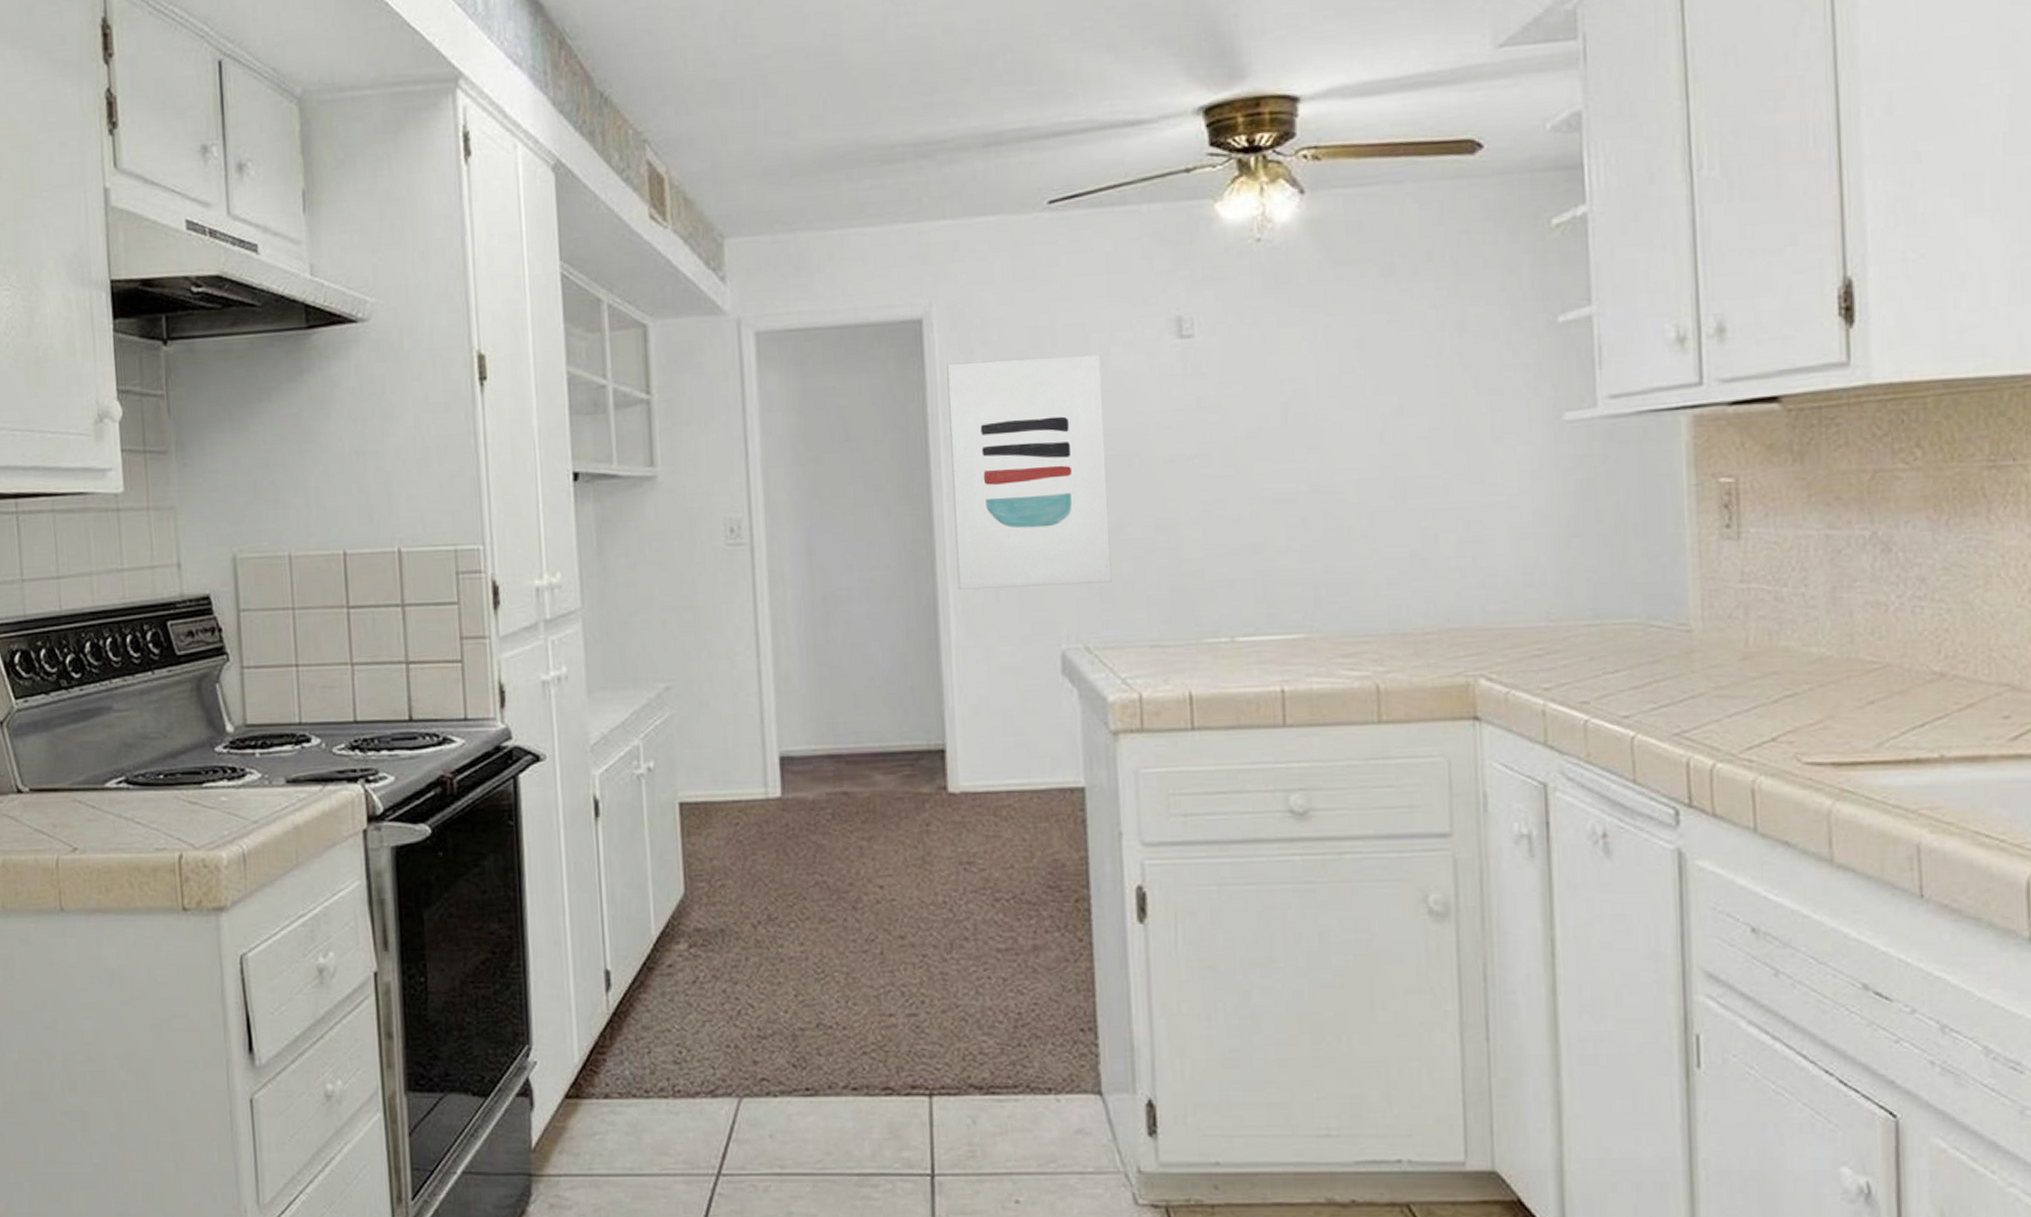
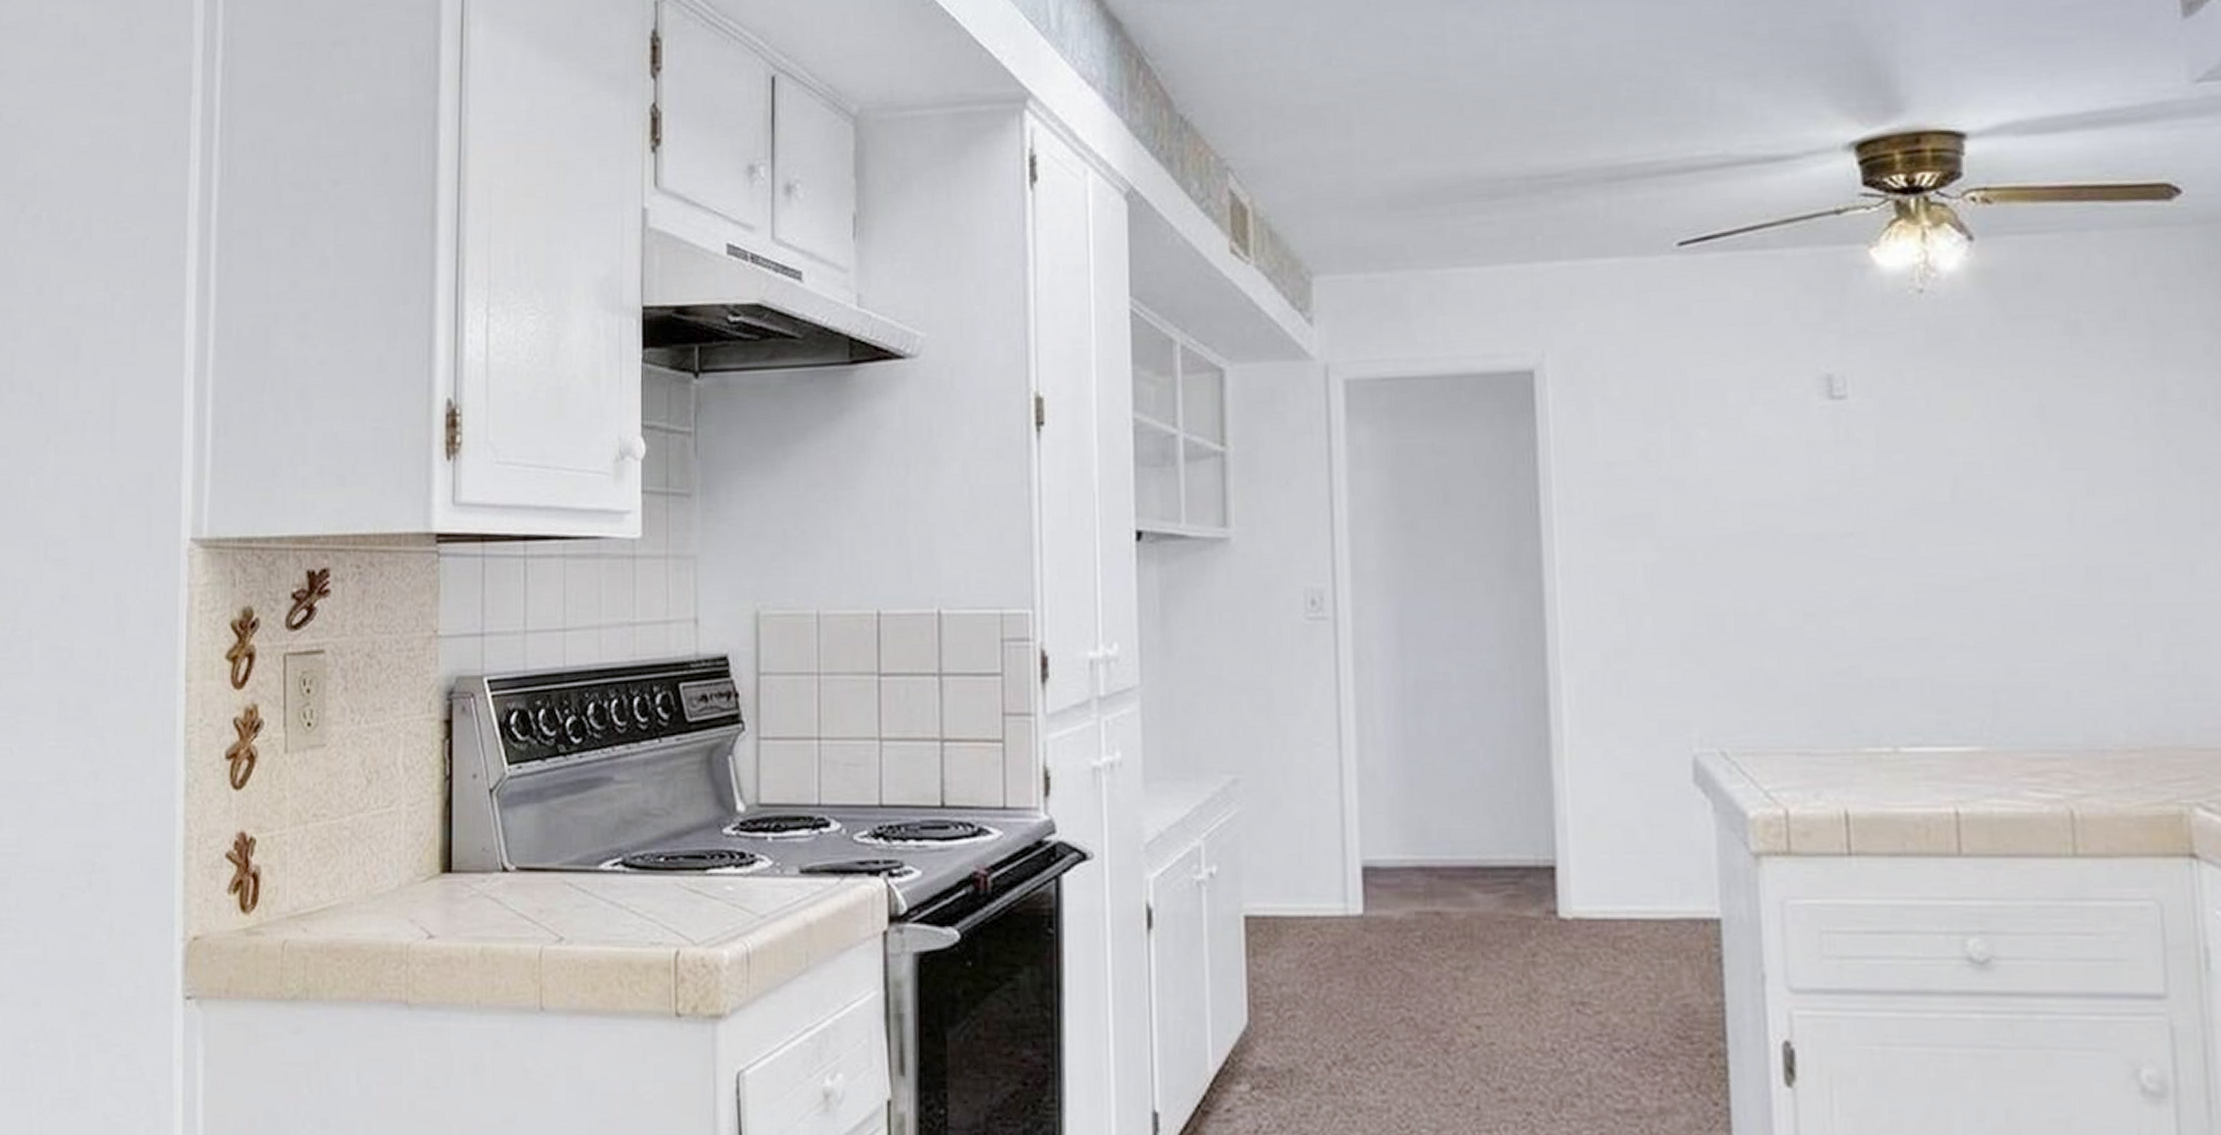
wall art: present [947,354,1112,590] -> none [1561,414,1752,680]

